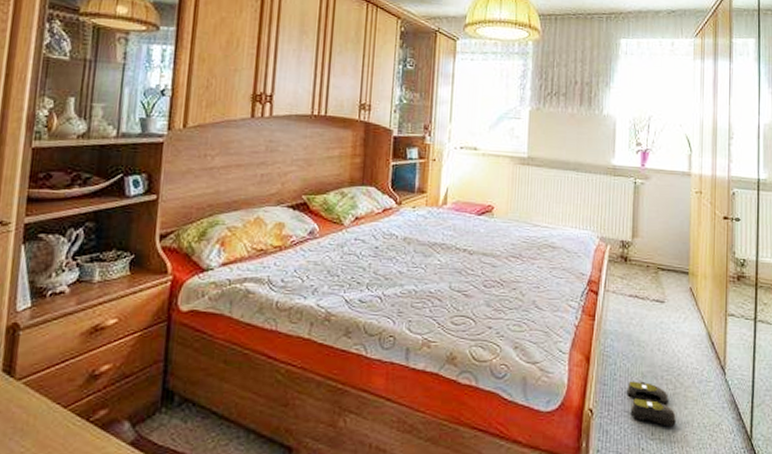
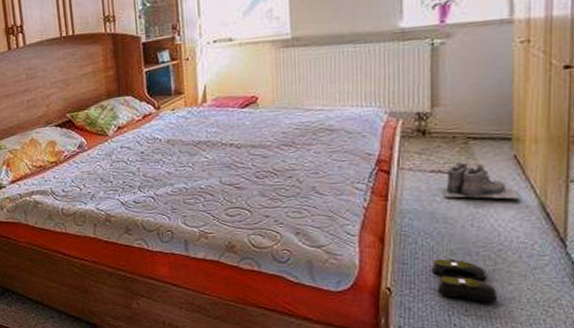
boots: none [637,289,694,328] -> present [442,162,520,199]

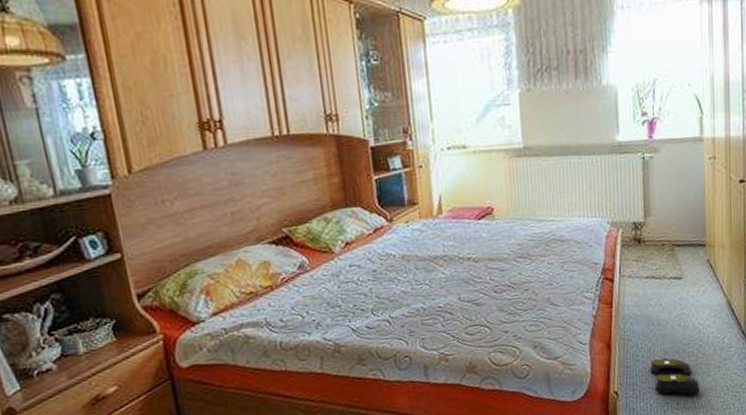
boots: present [442,162,520,199] -> none [655,267,713,302]

